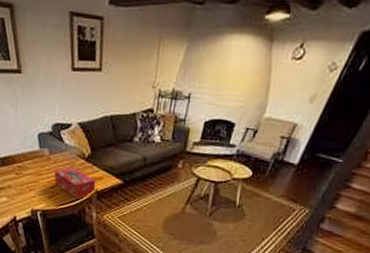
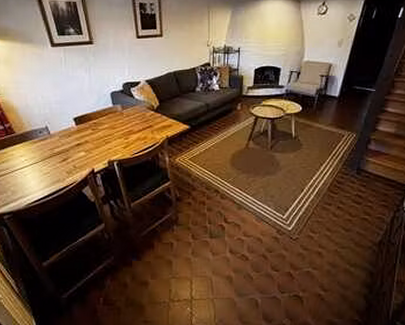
tissue box: present [54,167,96,199] -> none [127,118,166,146]

